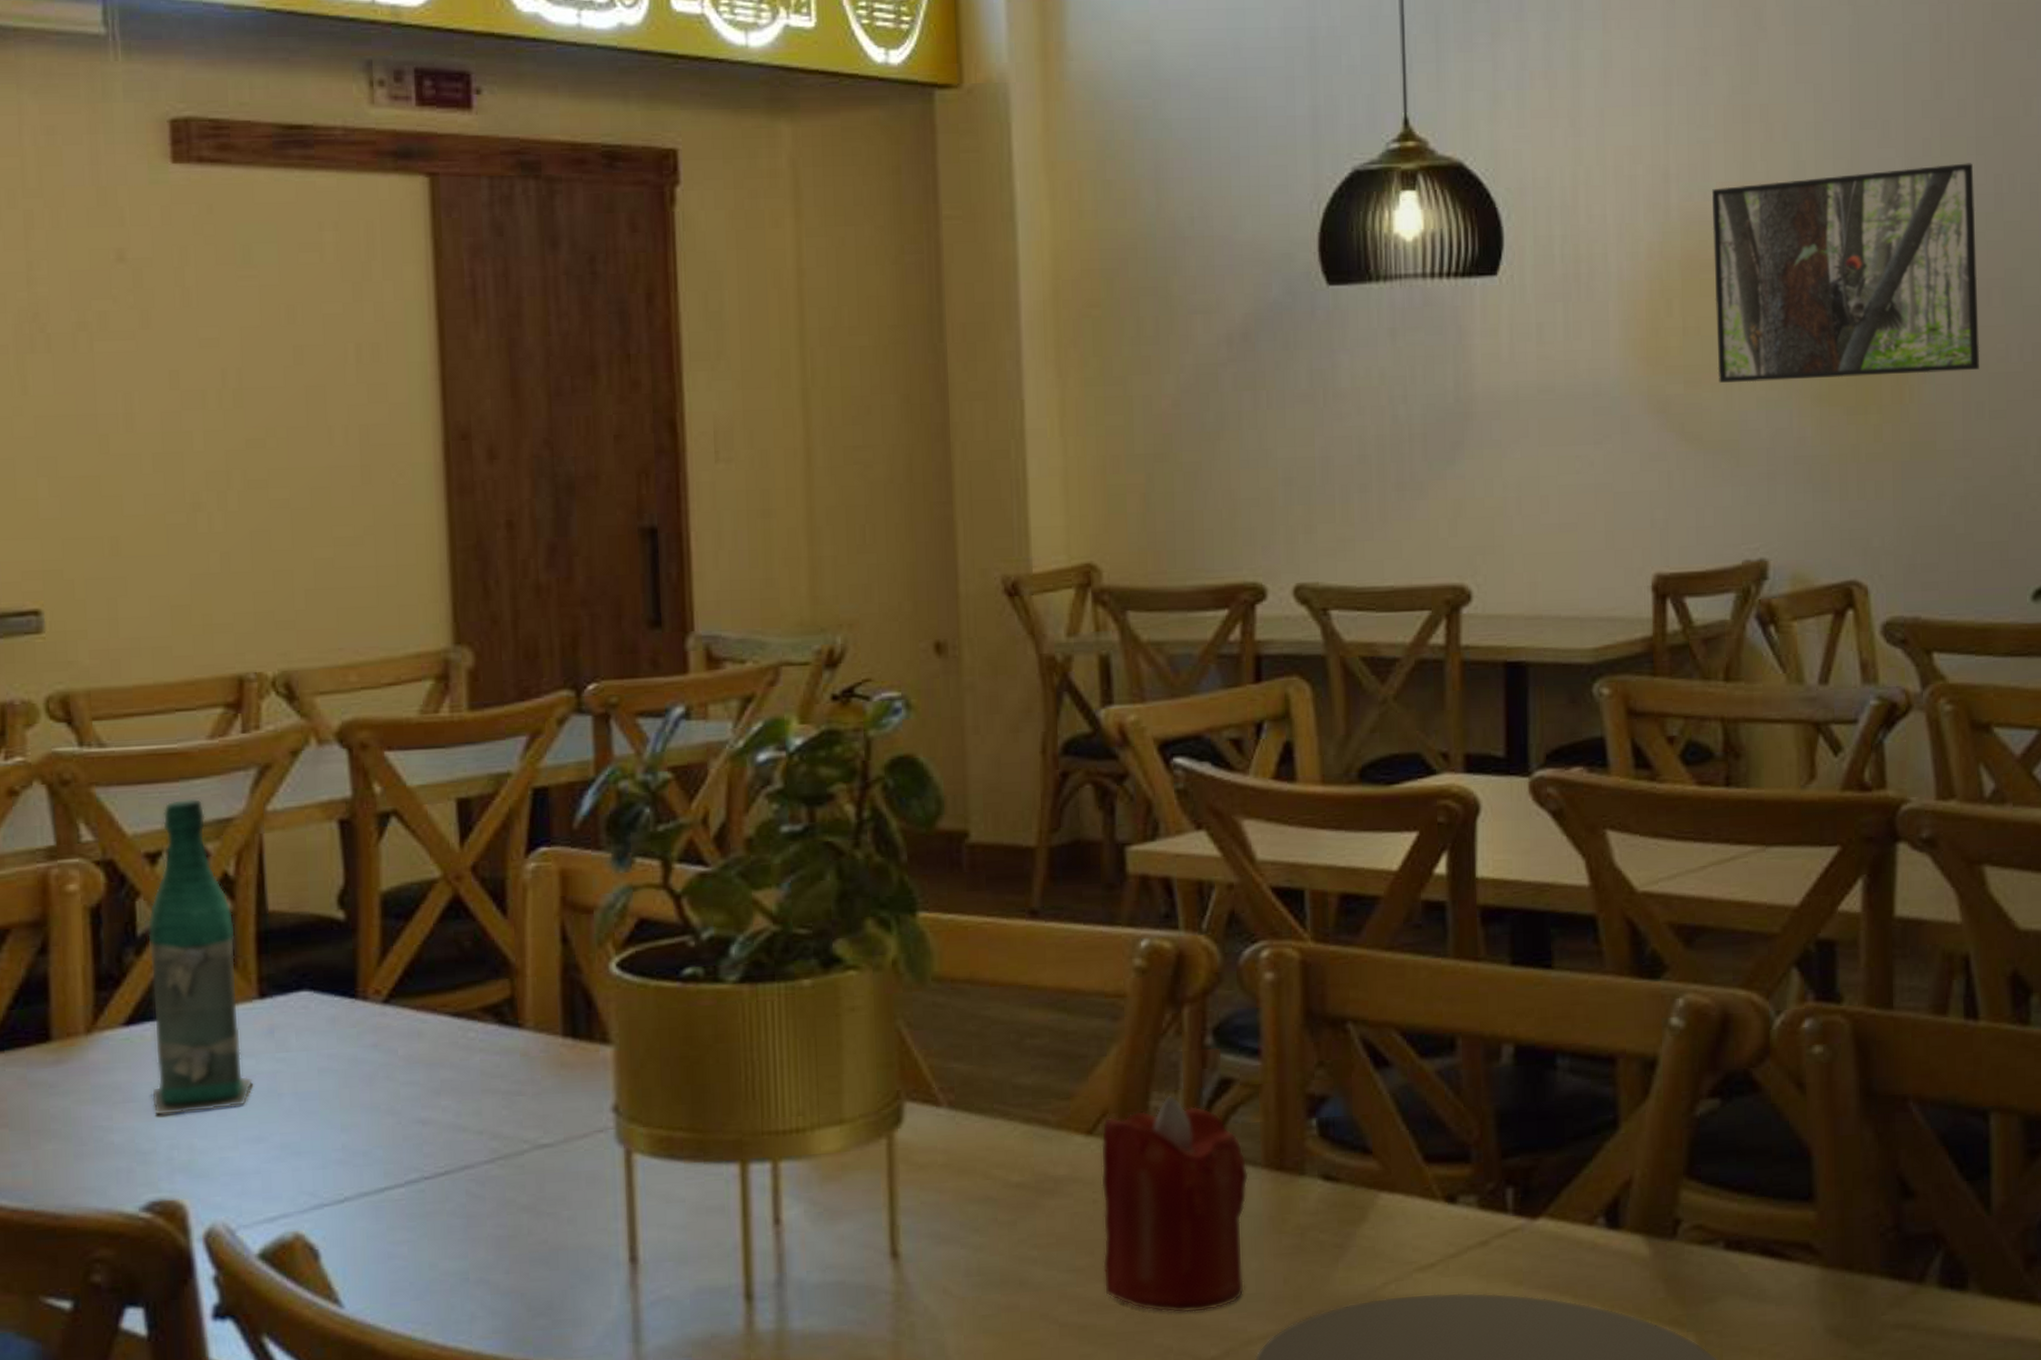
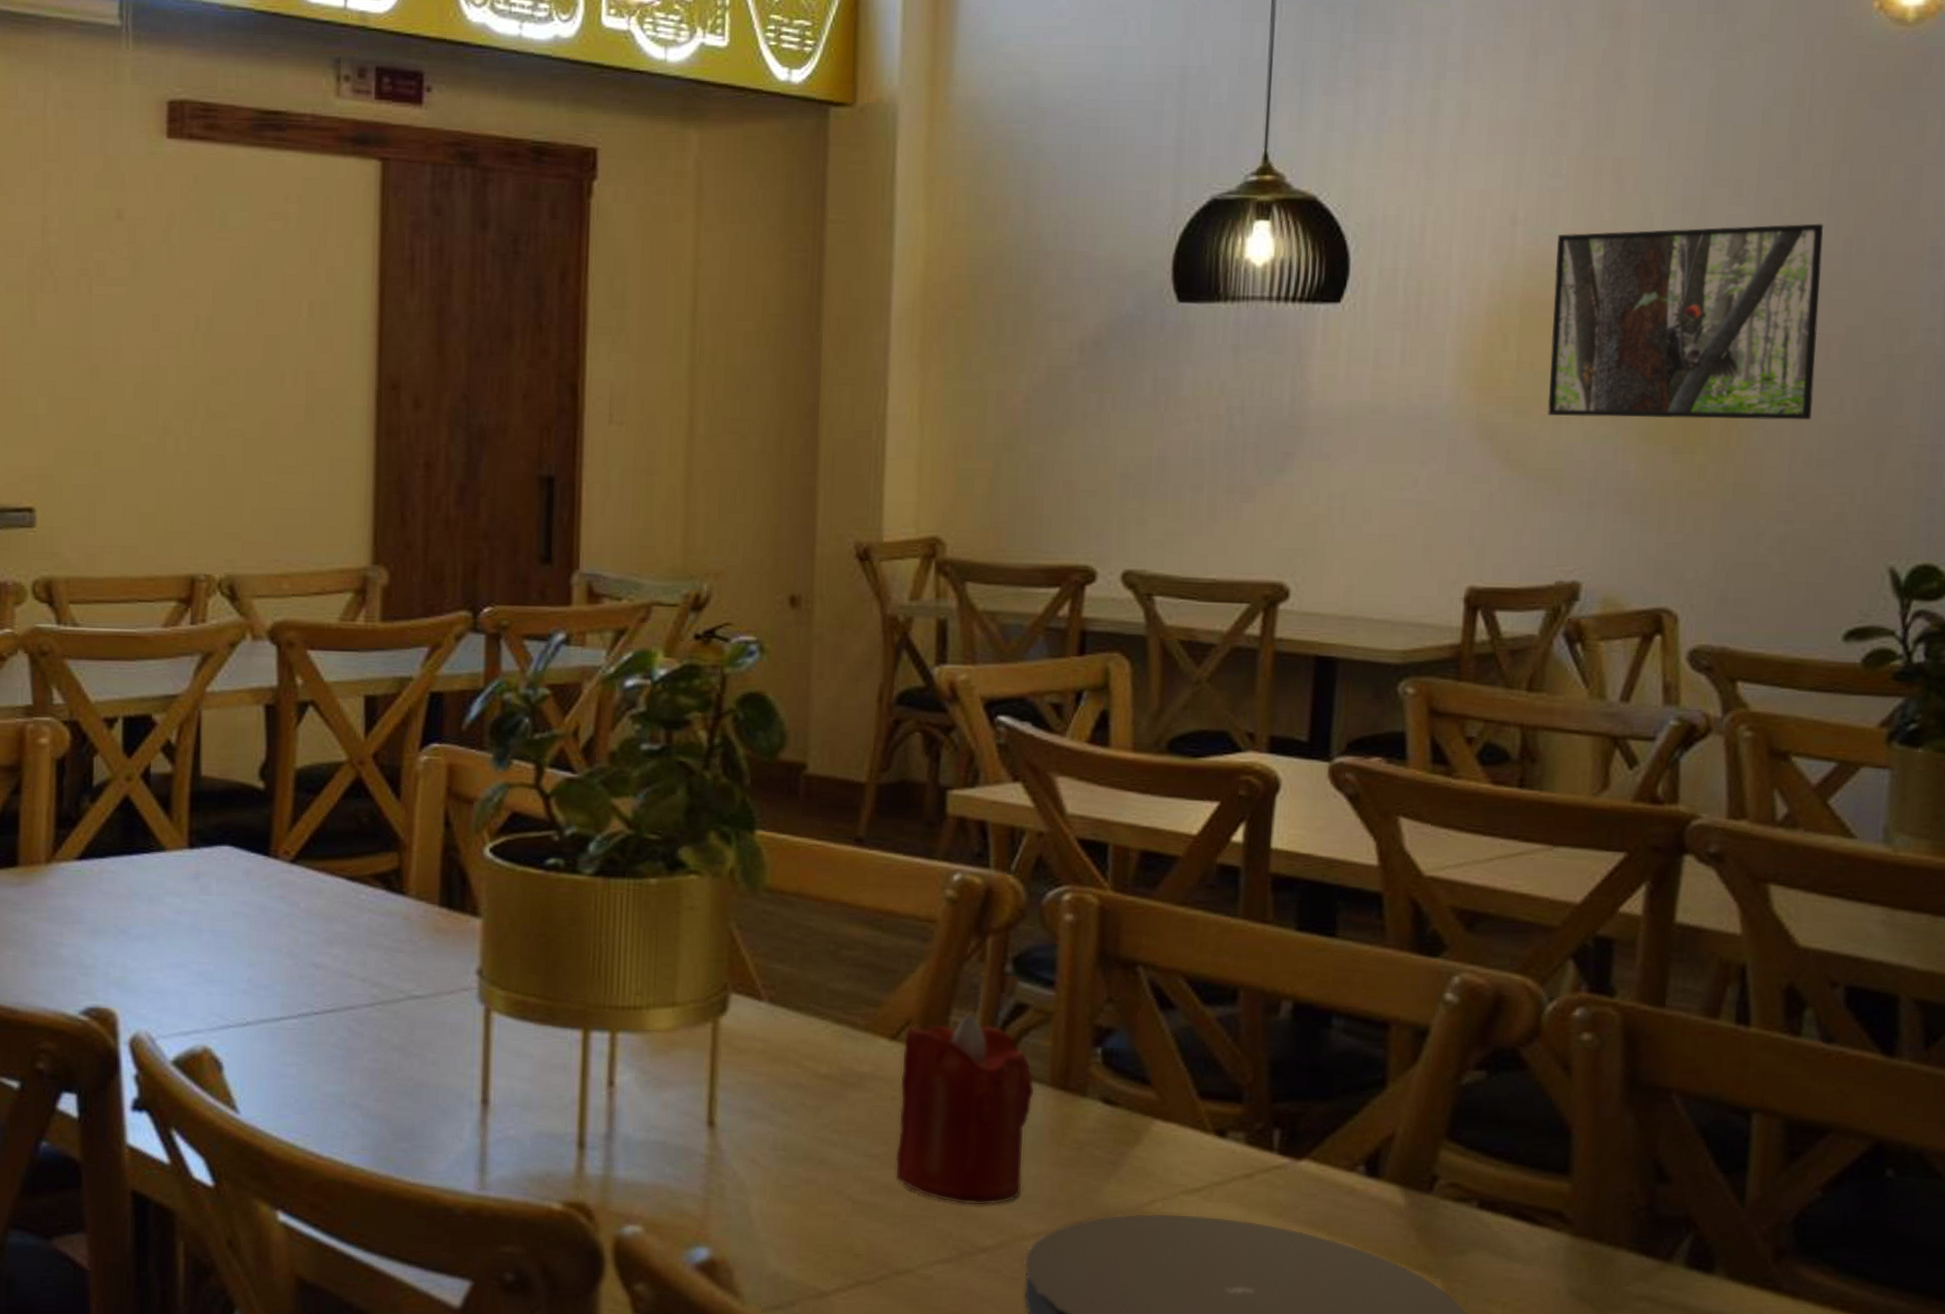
bottle: present [147,798,253,1116] -> none [96,675,178,938]

